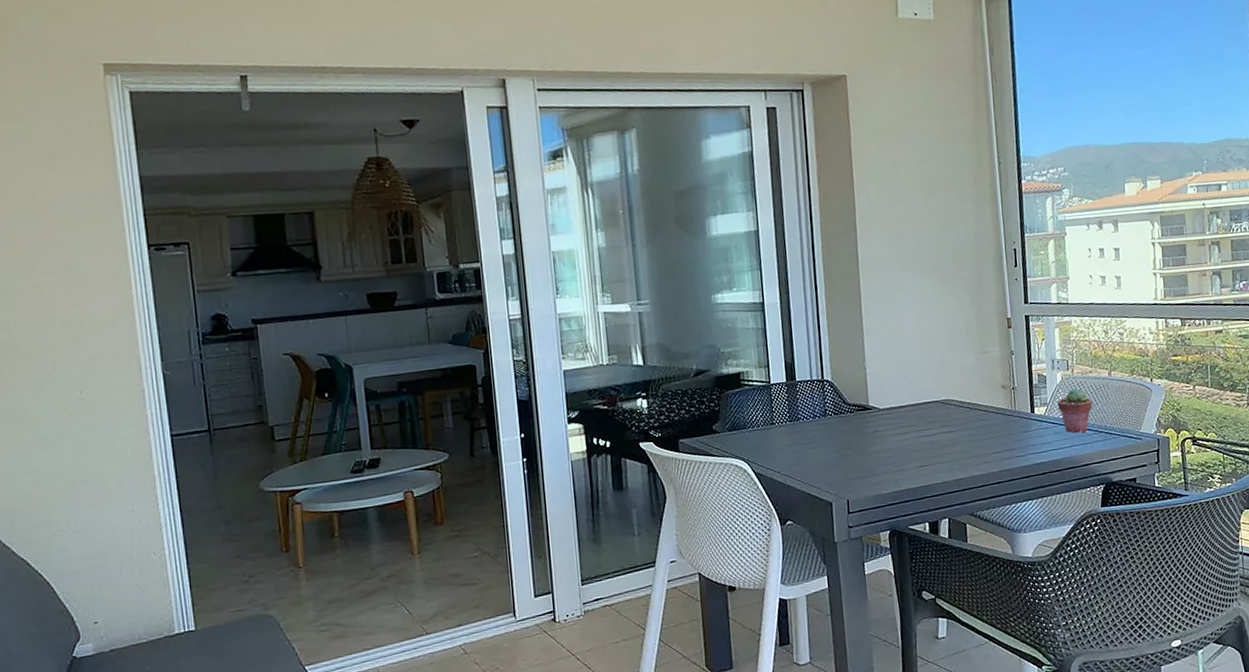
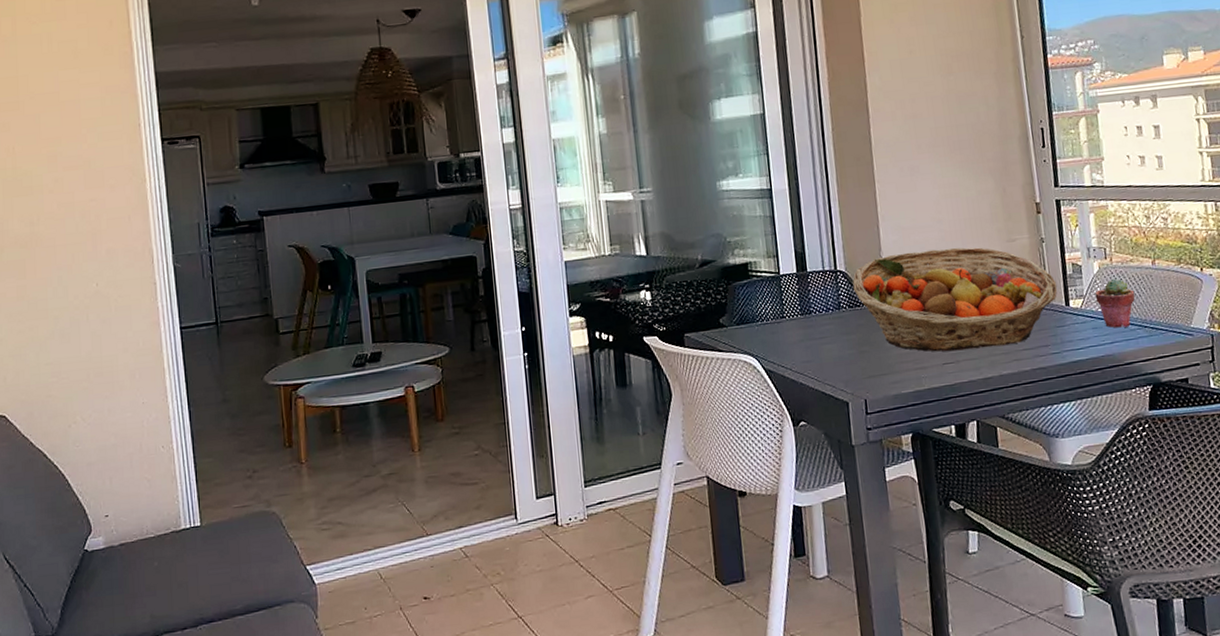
fruit basket: none [838,358,1025,456] -> present [852,247,1058,352]

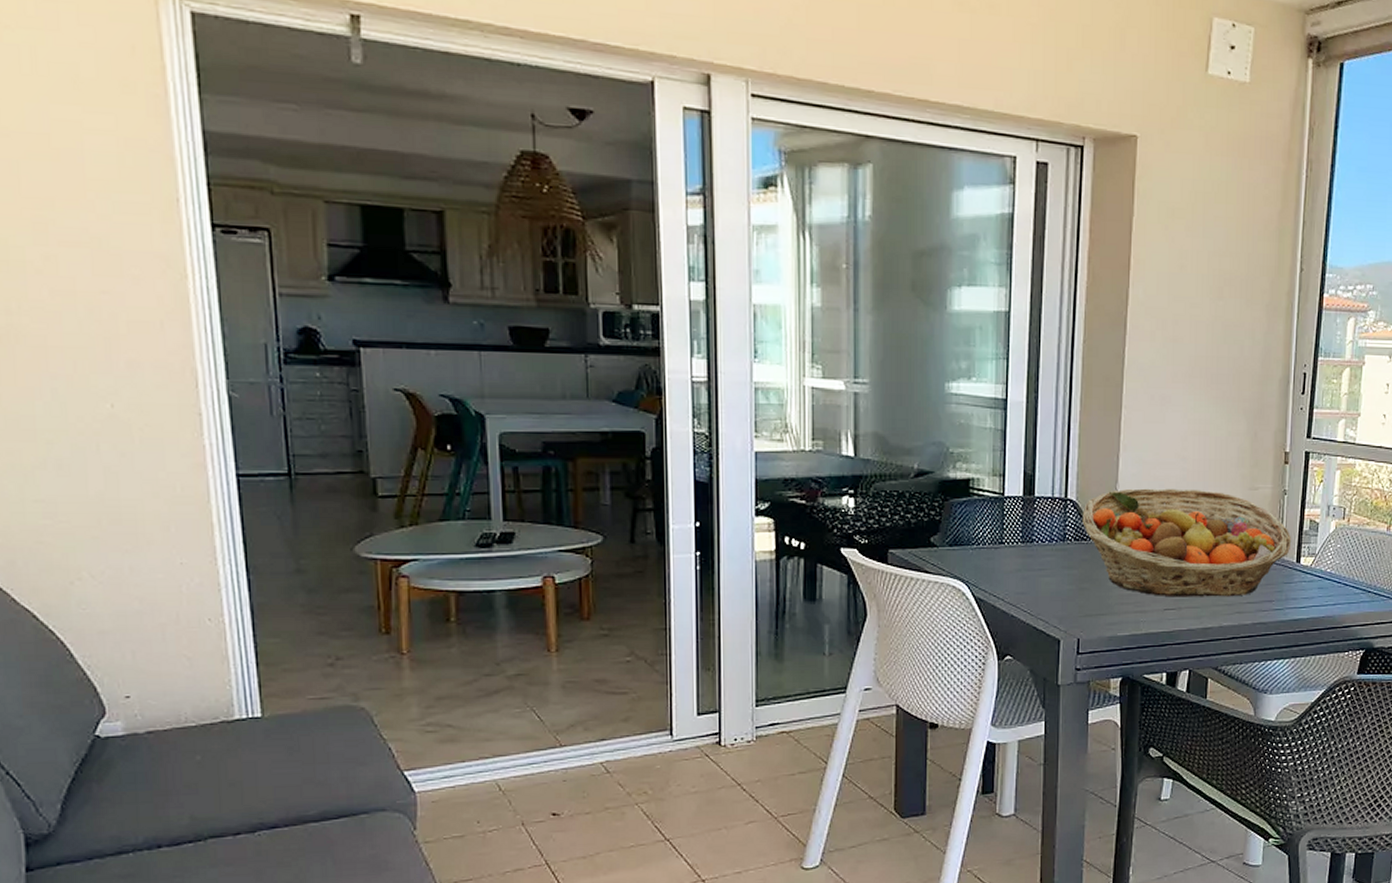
potted succulent: present [1094,278,1136,328] -> none [1326,540,1365,590]

